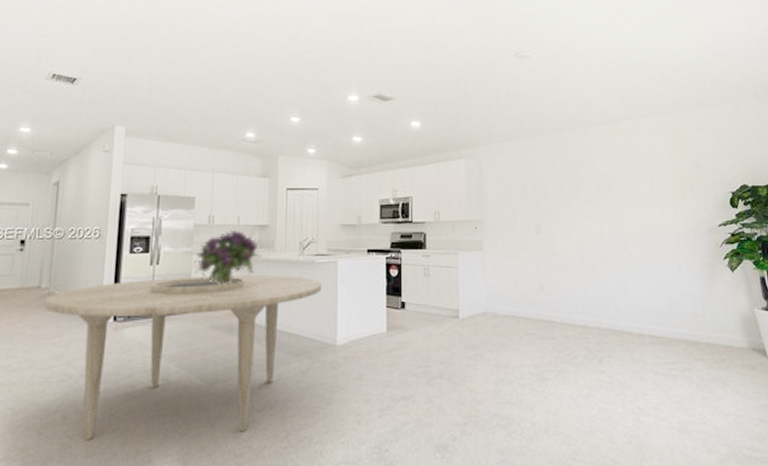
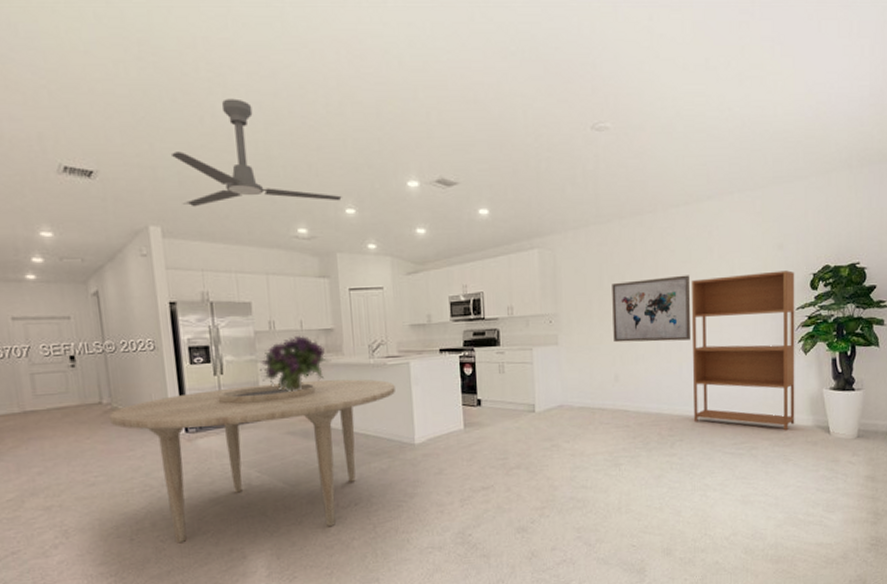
ceiling fan: none [145,24,289,111] -> present [170,98,342,207]
wall art: none [535,188,615,252] -> present [612,275,692,343]
bookshelf: none [611,188,729,352] -> present [691,270,795,431]

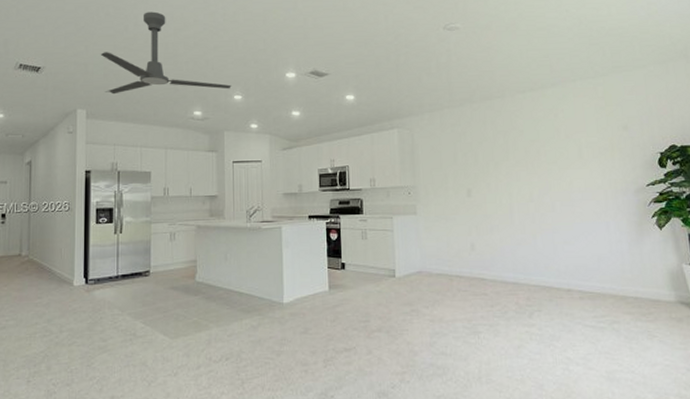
dining table: present [109,379,395,544] -> none [26,240,268,388]
bouquet: present [258,336,331,392] -> none [152,201,214,250]
wall art: present [612,275,692,343] -> none [465,153,544,214]
bookshelf: present [691,270,795,431] -> none [540,149,657,306]

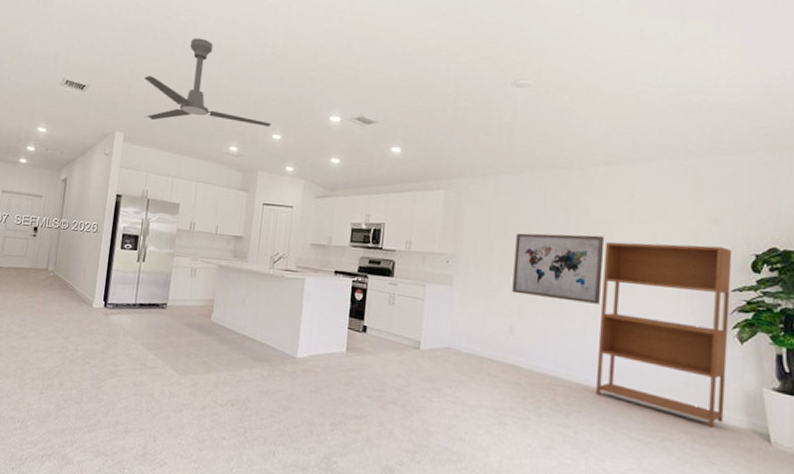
wall art: none [465,153,544,214] -> present [512,233,604,304]
bookshelf: none [540,149,657,306] -> present [596,242,733,428]

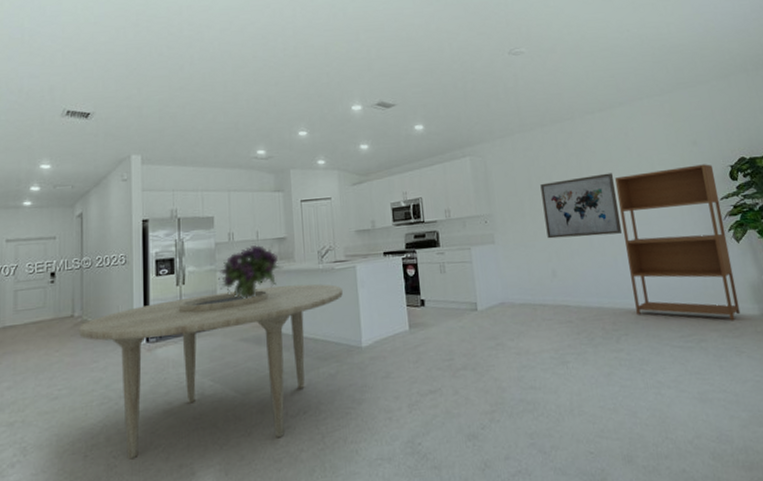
dining table: none [50,273,288,422] -> present [79,284,343,460]
ceiling fan: present [144,38,272,127] -> none [154,49,296,138]
bouquet: none [174,238,236,288] -> present [217,245,284,299]

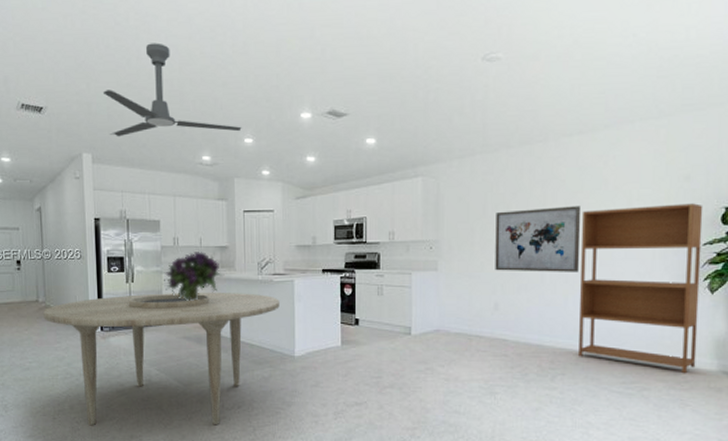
ceiling fan: none [154,49,296,138] -> present [102,42,242,137]

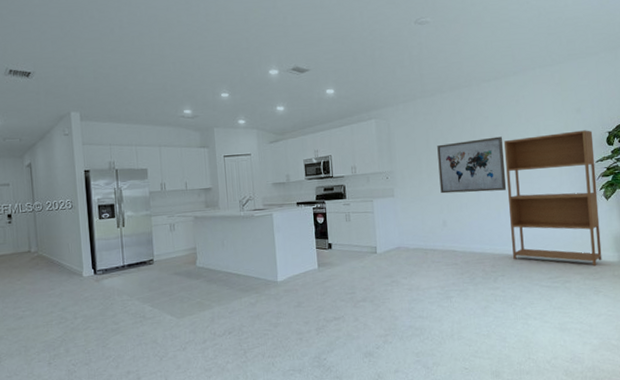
dining table: present [43,293,280,426] -> none [36,228,261,367]
ceiling fan: present [102,42,242,137] -> none [88,13,218,97]
bouquet: present [163,252,225,301] -> none [152,194,210,240]

